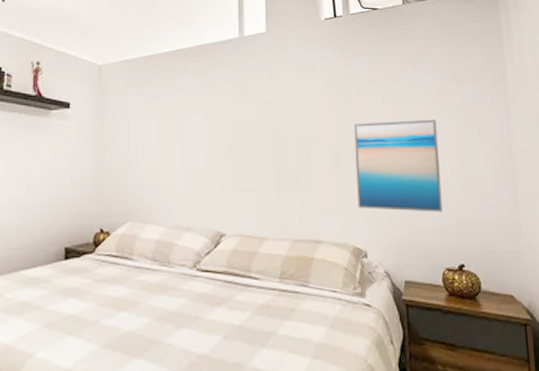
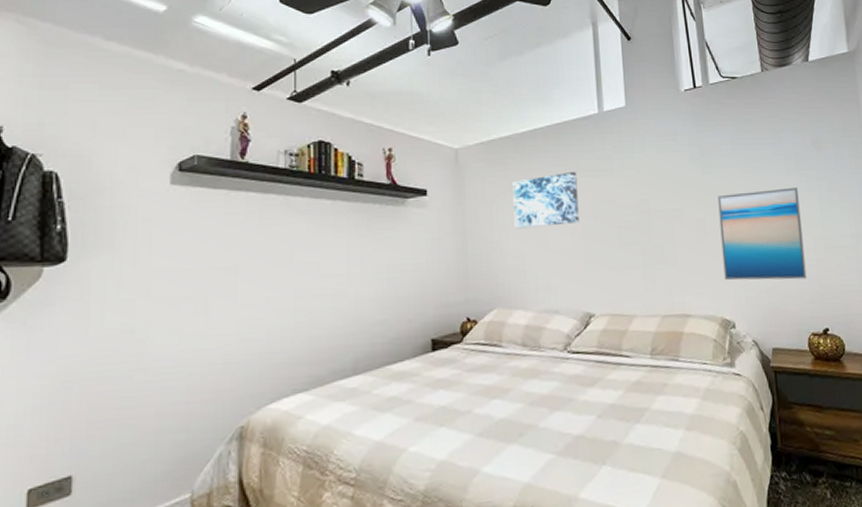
wall art: none [151,92,215,145] -> present [512,171,579,229]

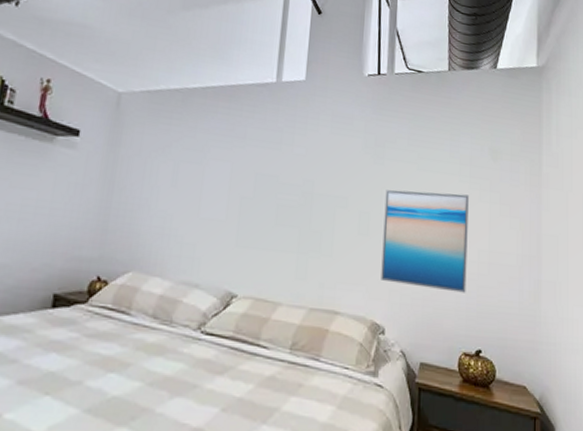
wall art: present [512,171,579,229] -> none [167,137,243,194]

